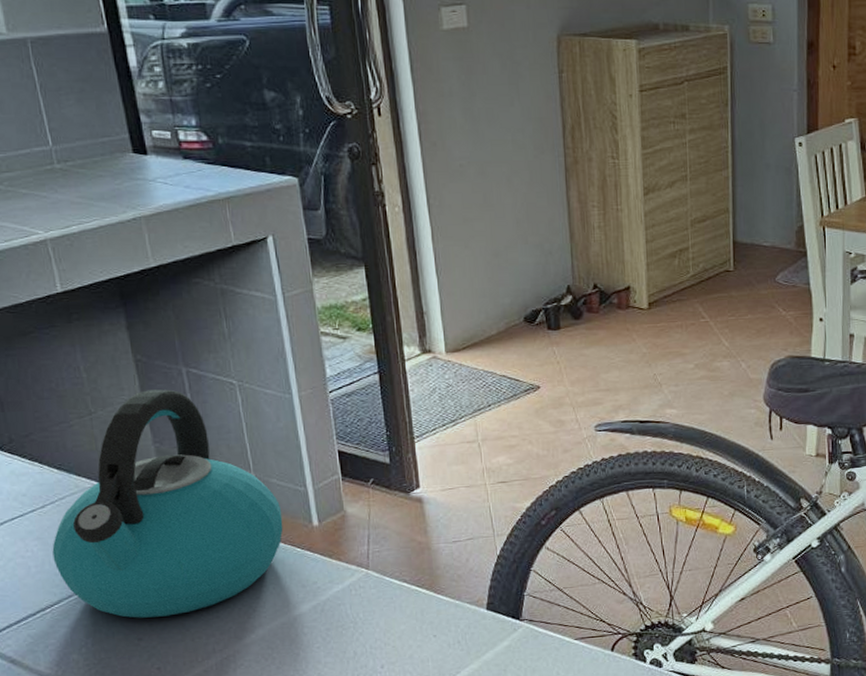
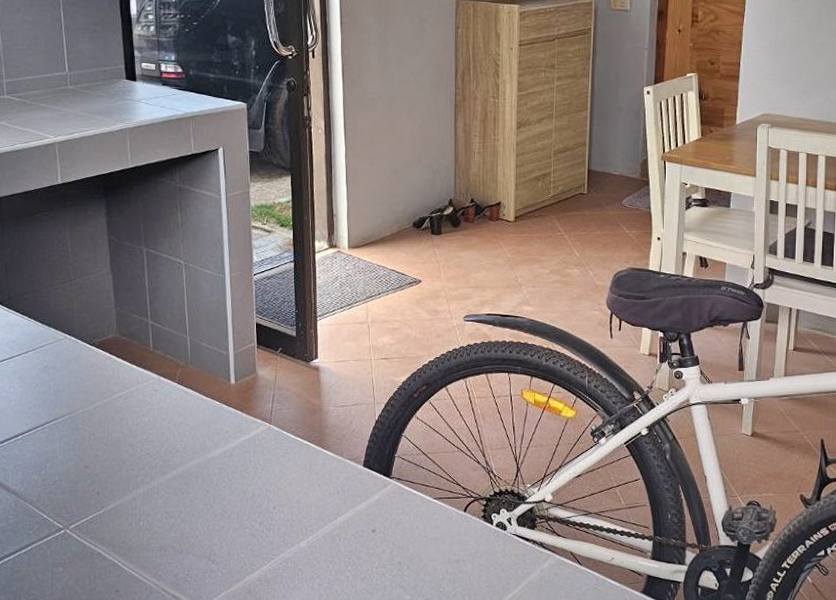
kettle: present [52,389,283,618] -> none [29,264,207,450]

